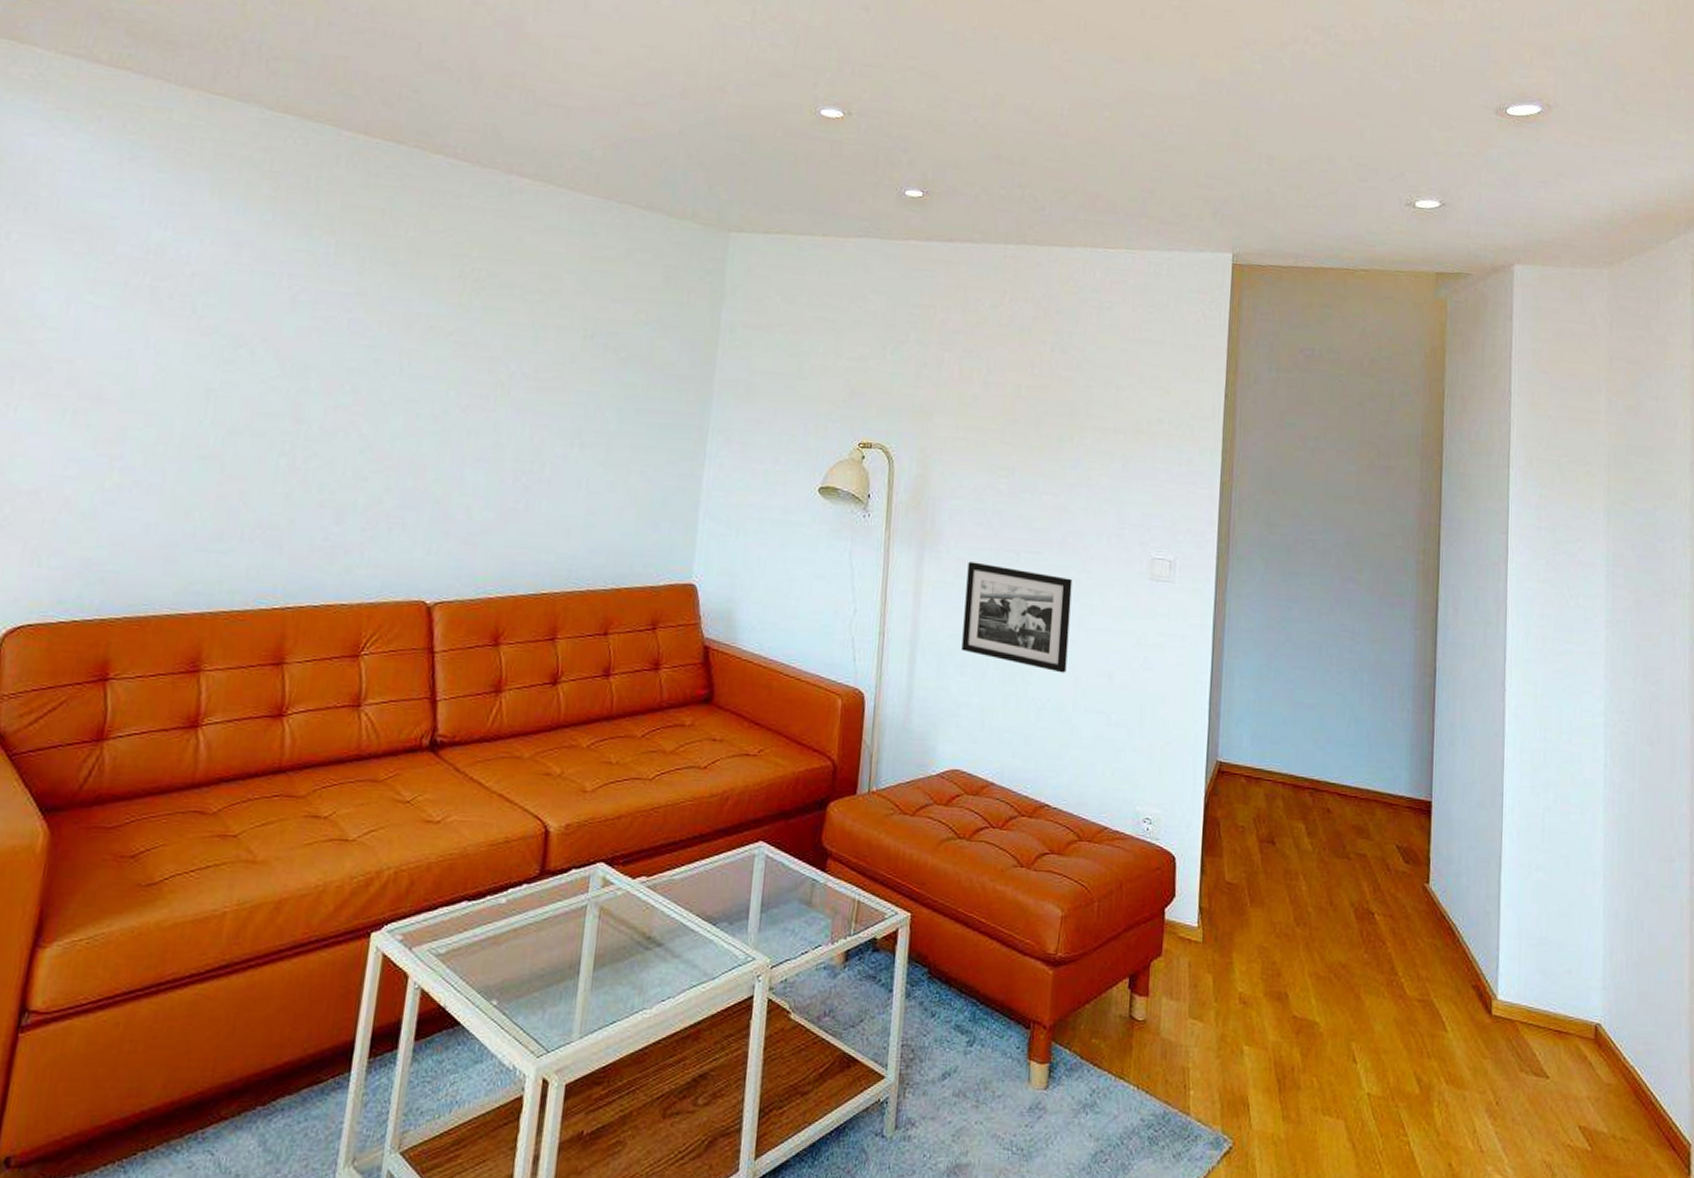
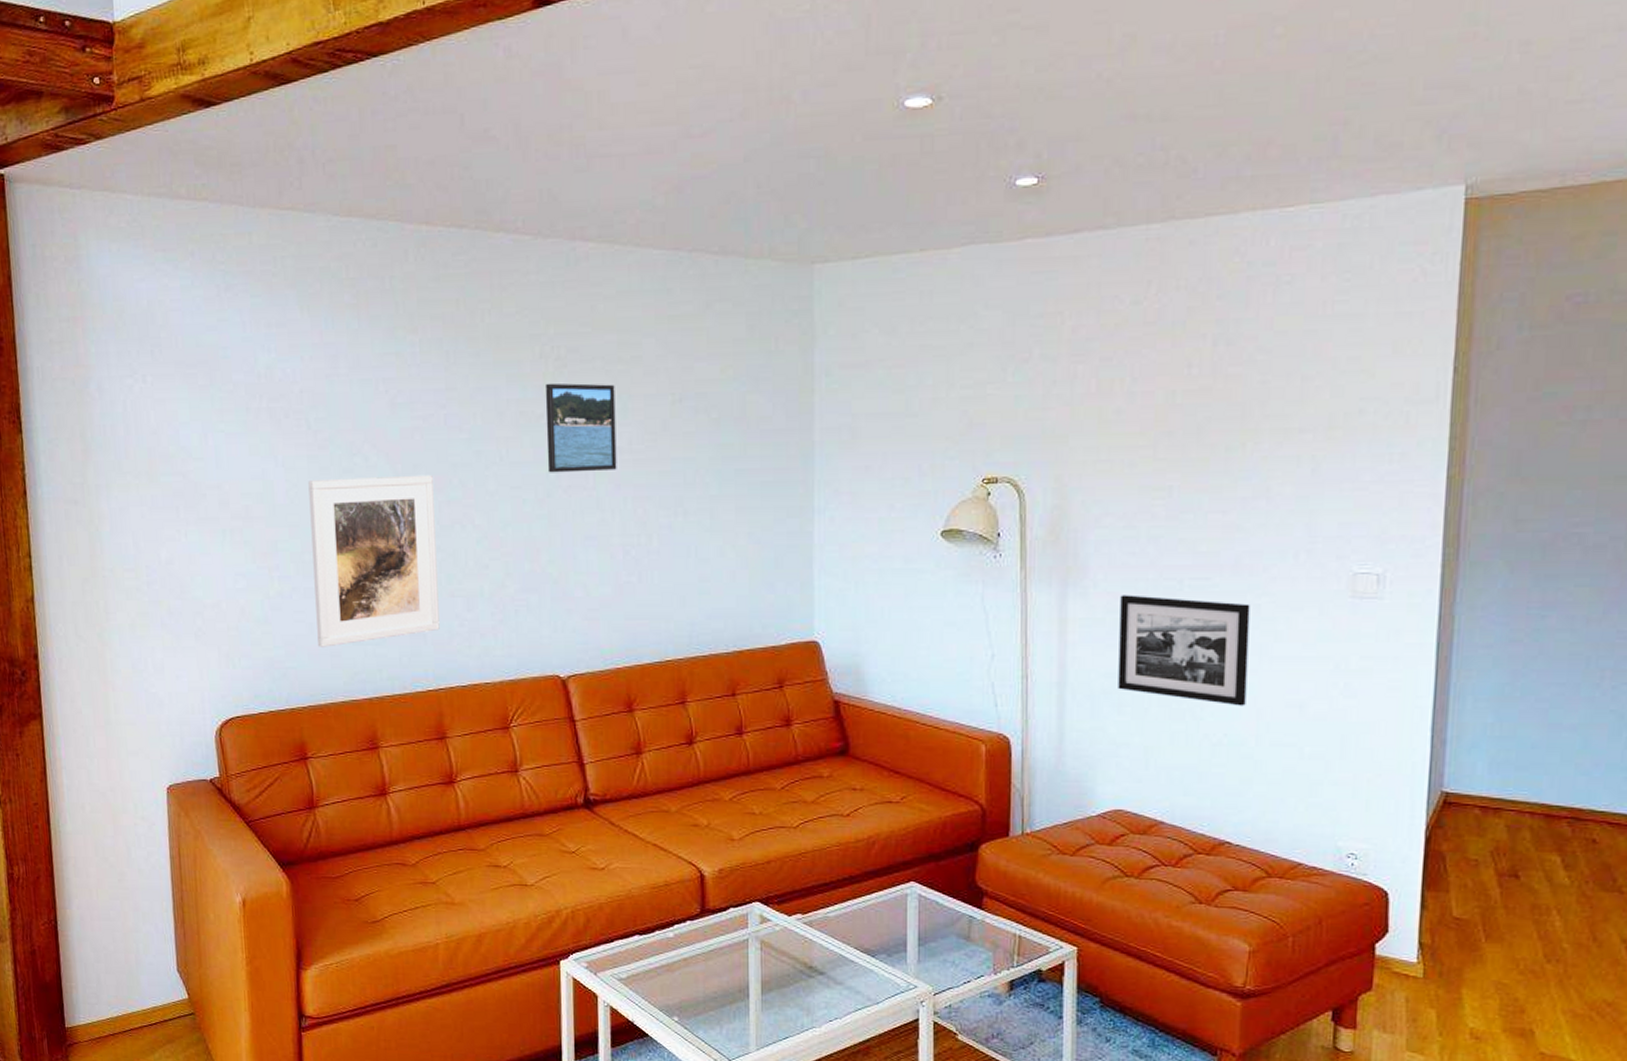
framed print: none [151,367,324,552] -> present [308,474,440,647]
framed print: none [448,302,530,395] -> present [545,383,617,473]

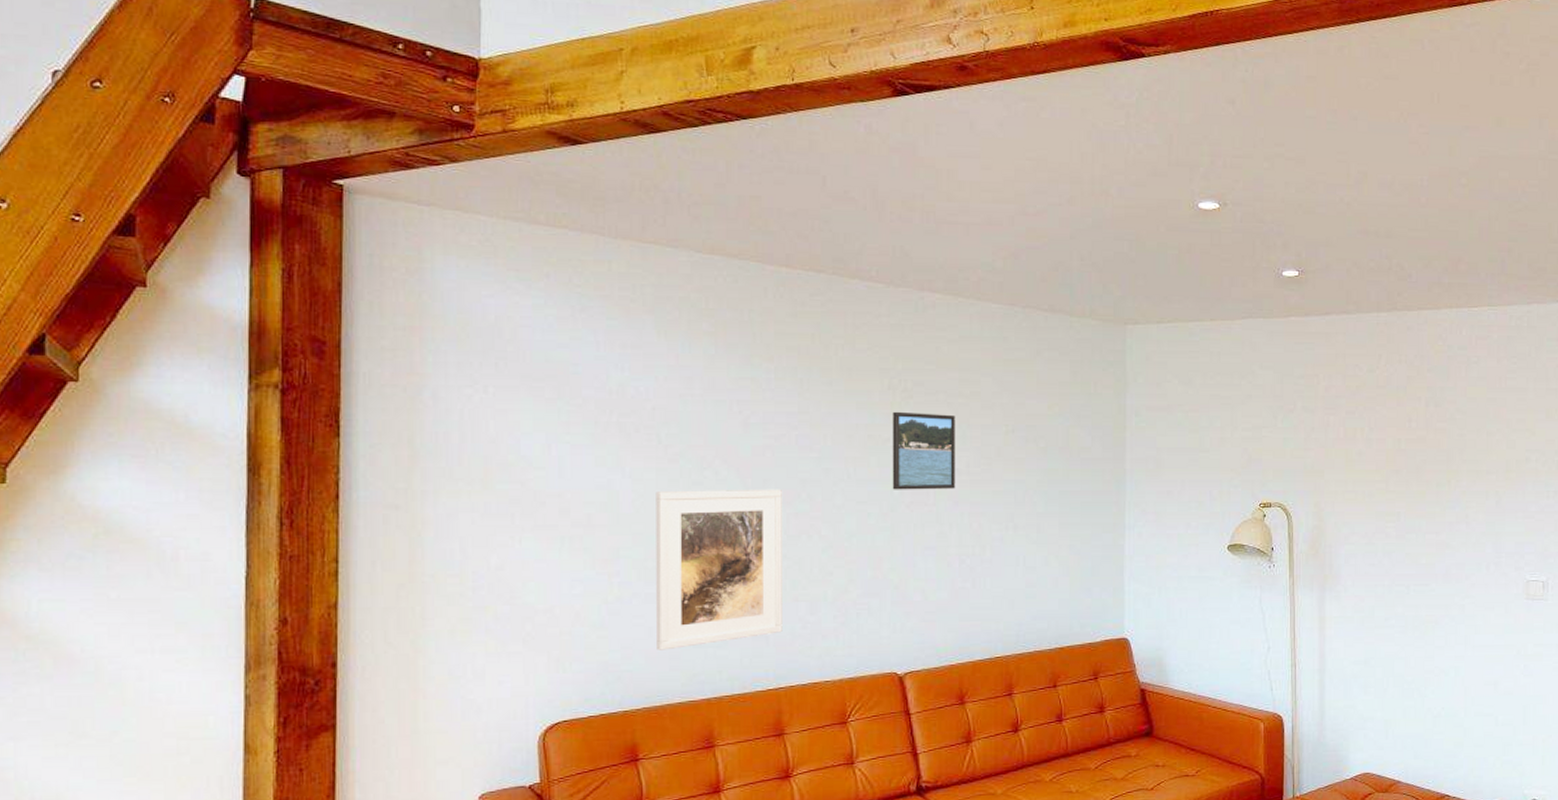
picture frame: present [1118,595,1250,706] -> none [1364,597,1457,685]

